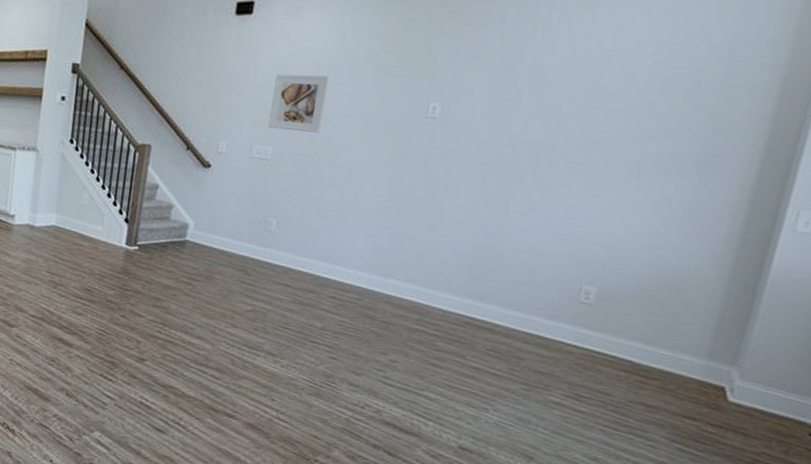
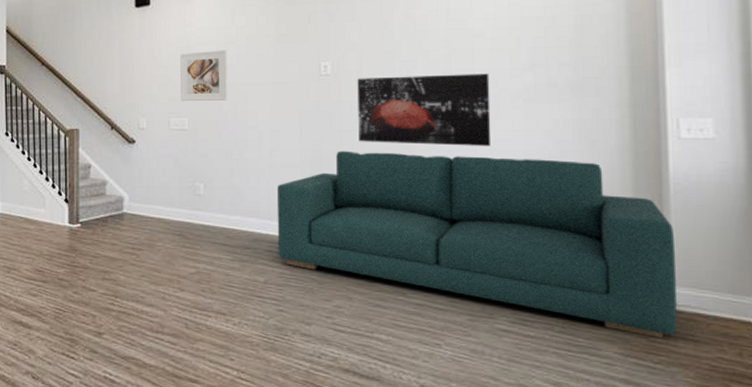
sofa: none [341,202,759,428] -> present [276,151,677,338]
wall art: none [452,125,611,217] -> present [357,73,491,147]

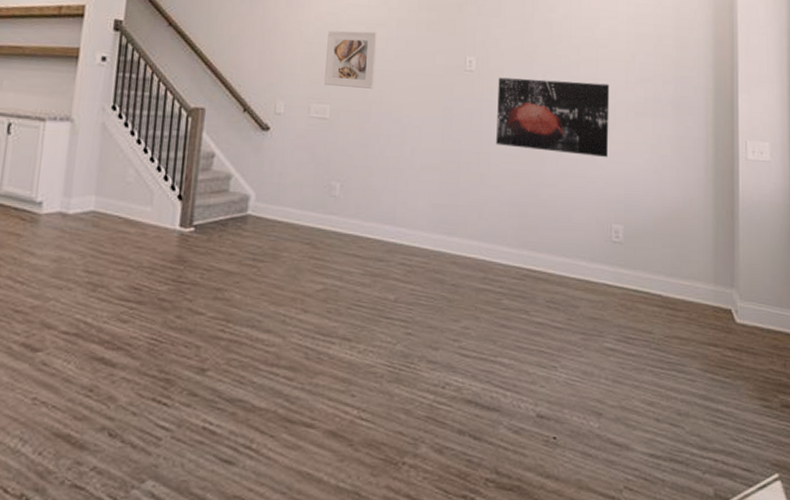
sofa: present [276,151,677,338] -> none [410,153,743,351]

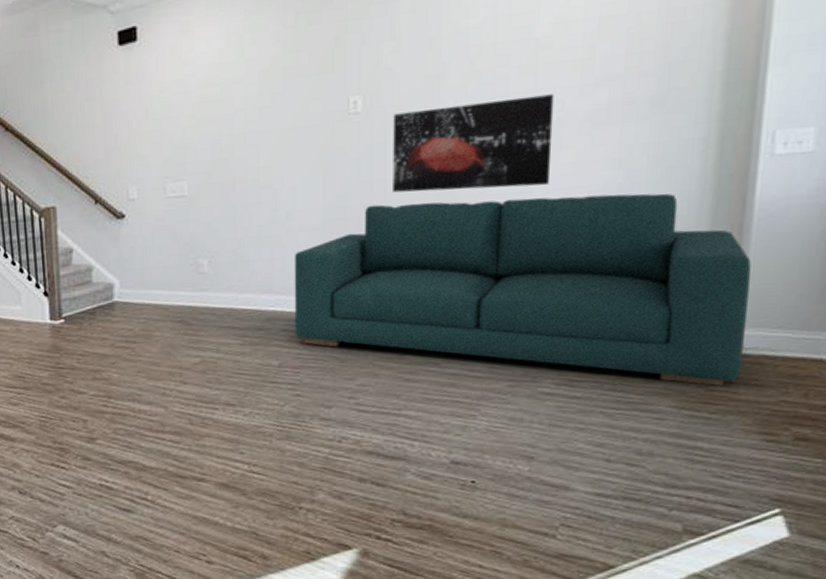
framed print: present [324,30,377,89] -> none [176,91,236,161]
sofa: none [410,153,743,351] -> present [294,193,751,386]

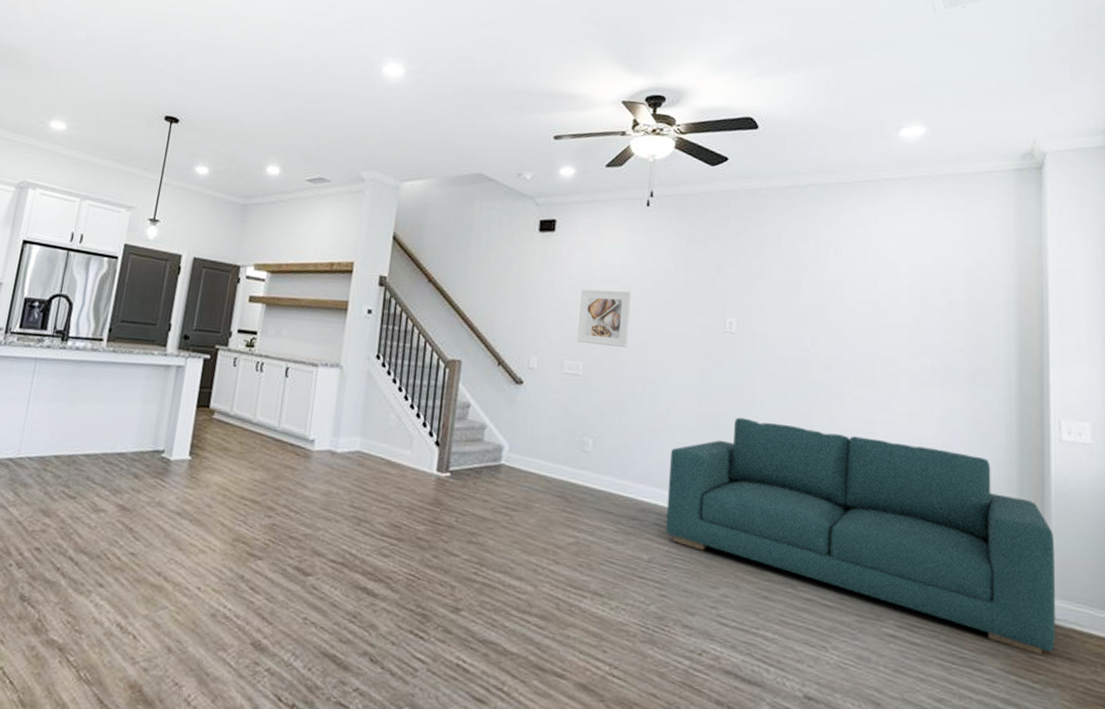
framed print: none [176,91,236,161] -> present [578,289,632,348]
wall art: present [393,94,555,193] -> none [759,340,890,430]

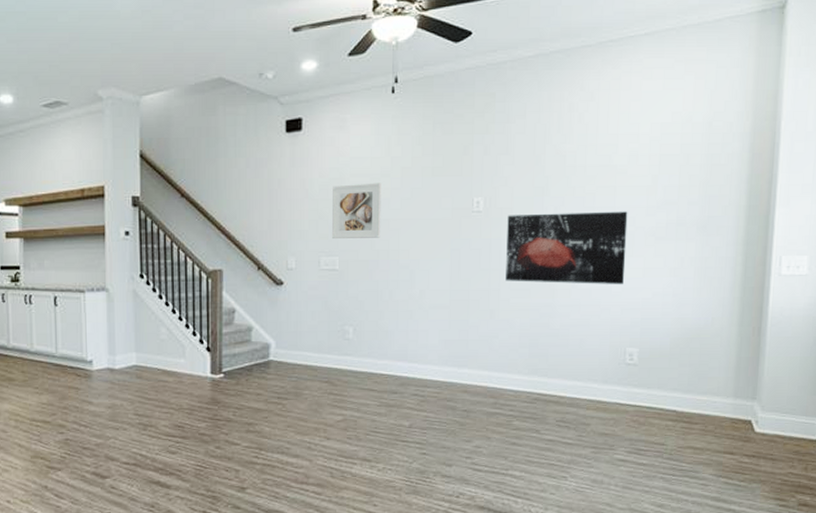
sofa: present [665,417,1056,654] -> none [423,290,767,458]
wall art: none [759,340,890,430] -> present [506,211,628,285]

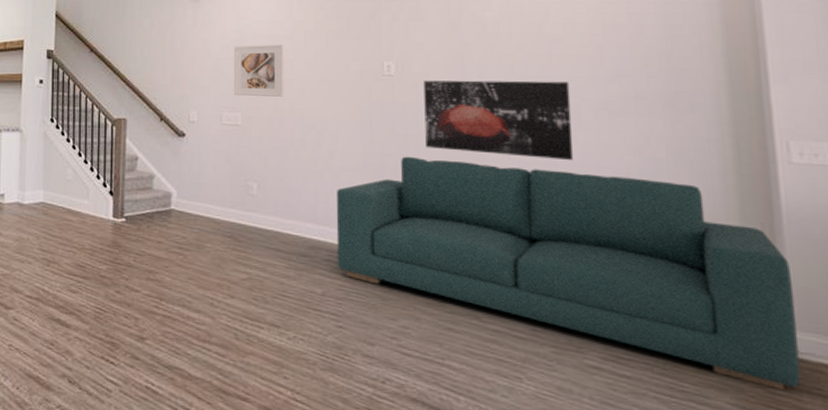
sofa: none [423,290,767,458] -> present [336,156,801,389]

